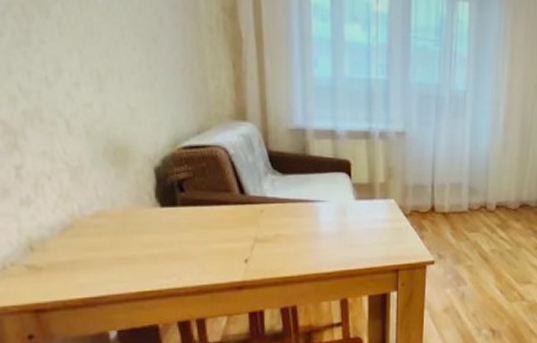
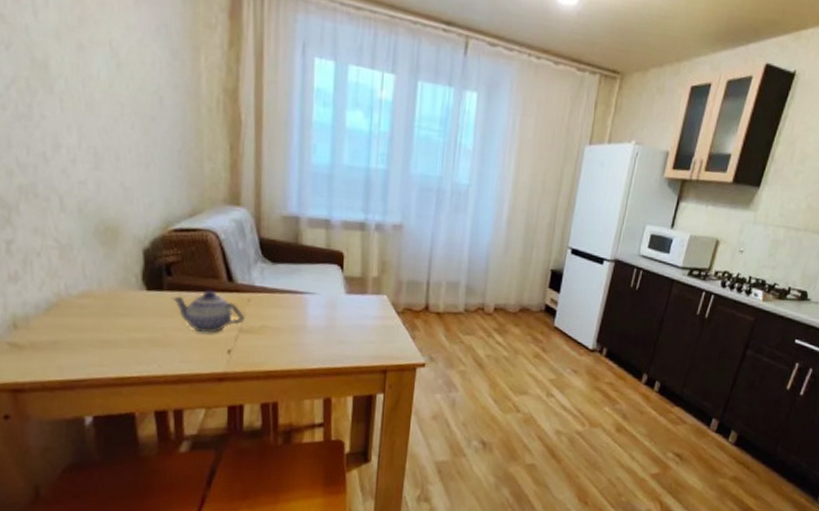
teapot: none [185,203,259,245] -> present [171,289,245,333]

